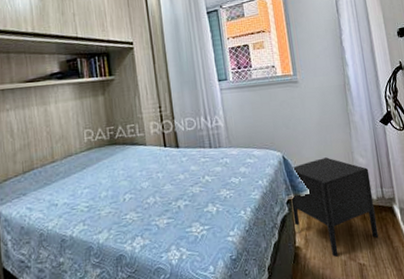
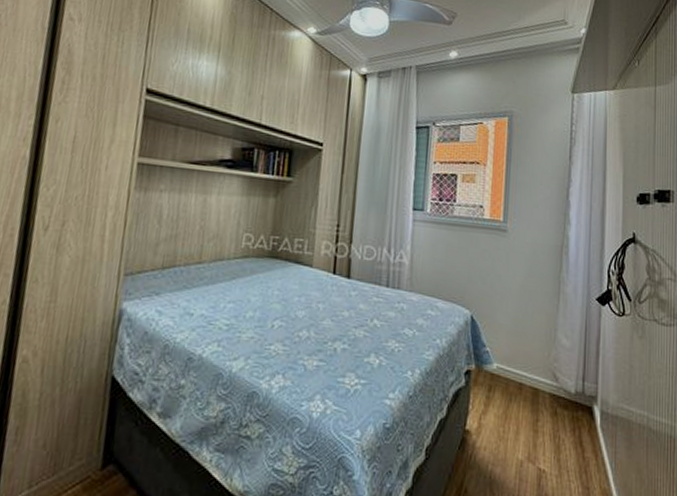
nightstand: present [292,157,379,257] -> none [468,328,572,454]

